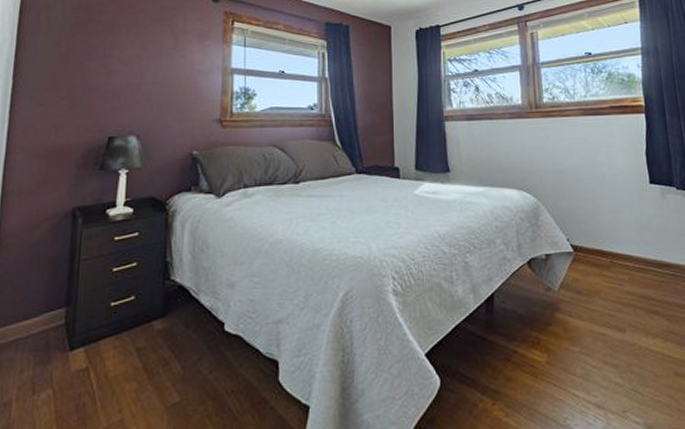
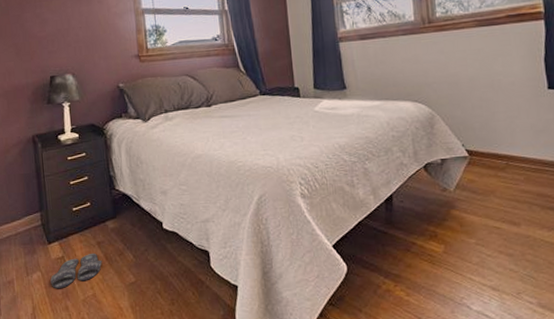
slippers: none [64,362,140,414] -> present [50,253,102,289]

